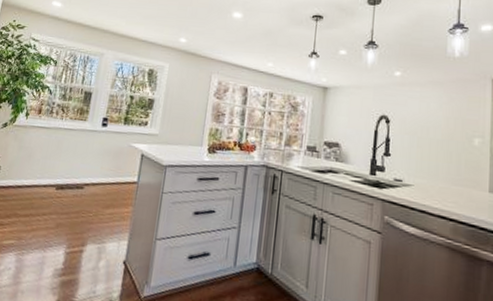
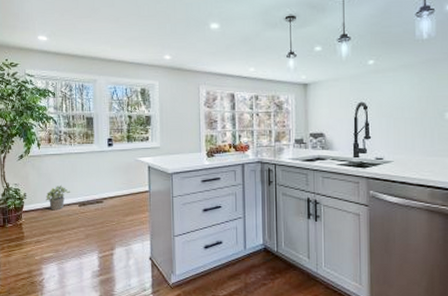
potted plant: none [20,162,51,191] -> present [46,185,71,211]

